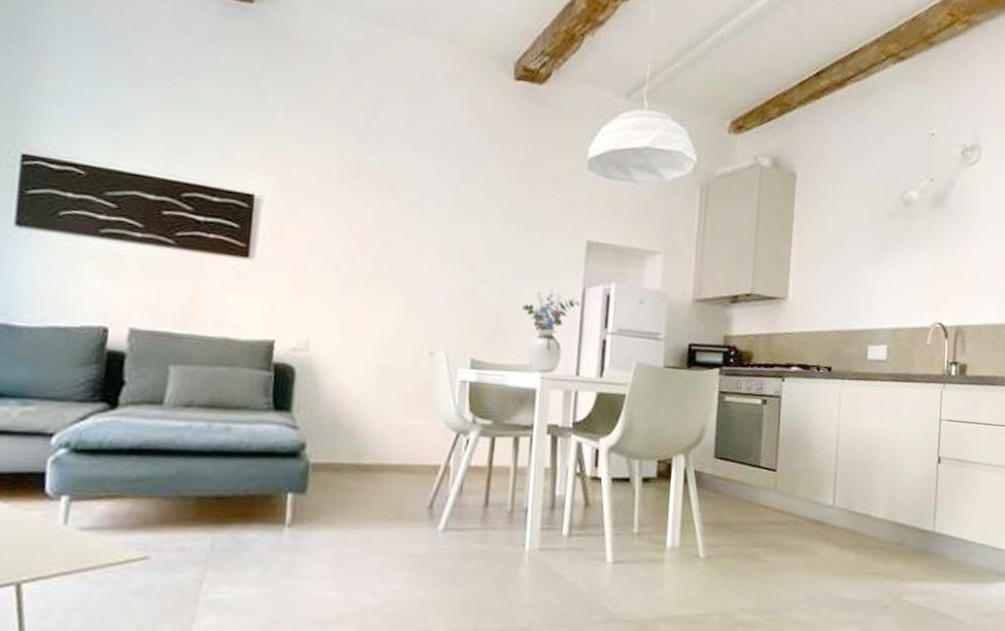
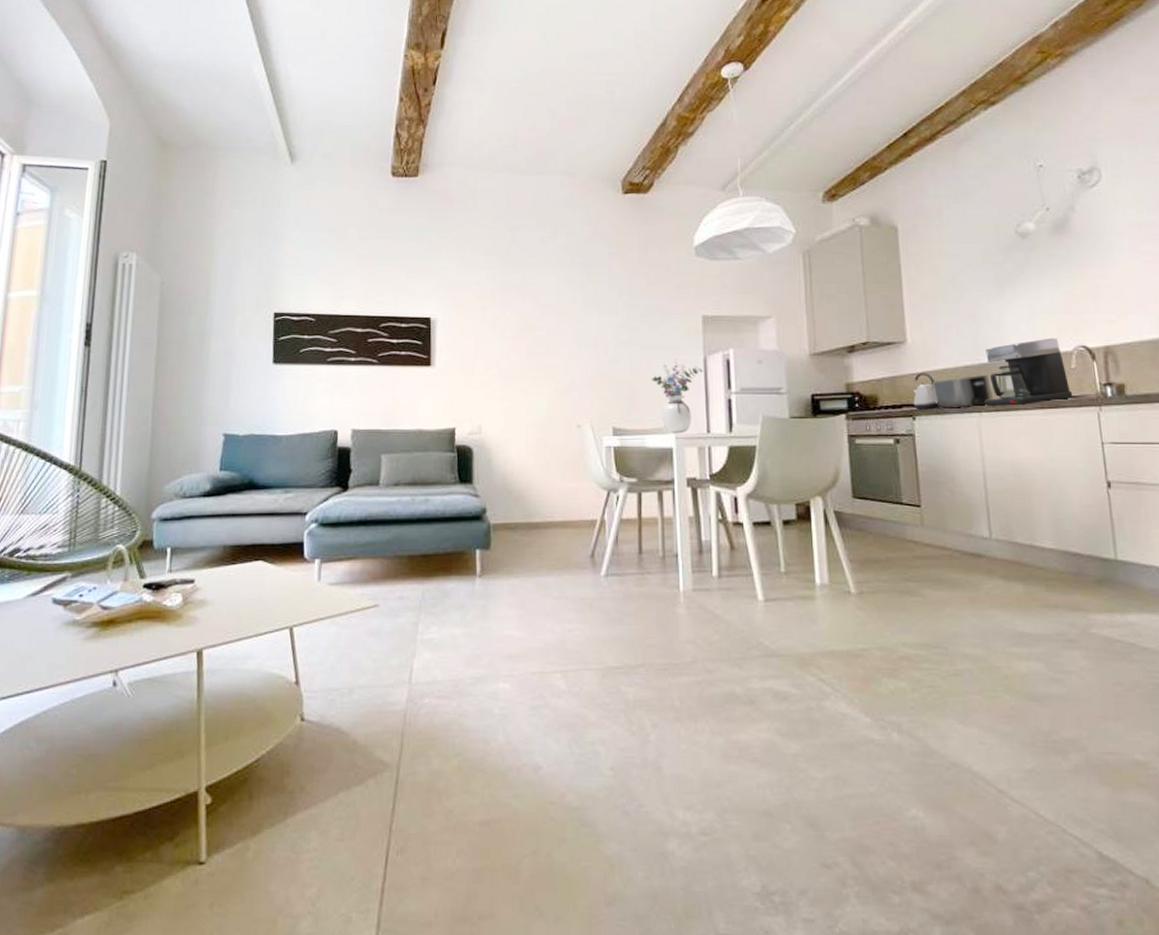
kettle: none [784,332,808,373] -> present [912,373,939,411]
toaster: none [805,341,858,374] -> present [933,374,994,410]
coffee maker: none [850,311,924,377] -> present [986,338,1073,407]

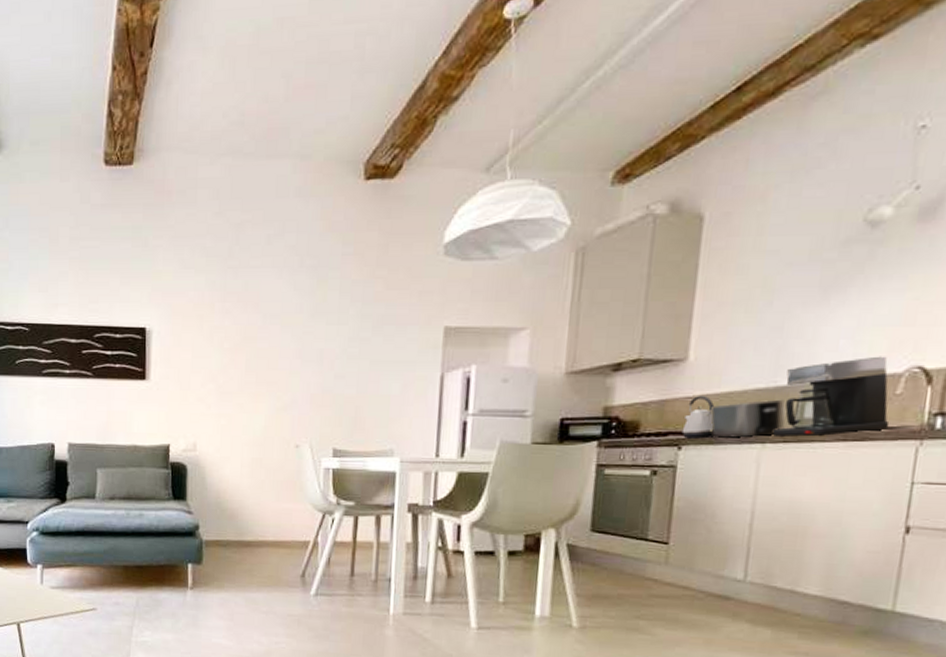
bouquet: present [652,358,703,434] -> none [380,375,439,457]

